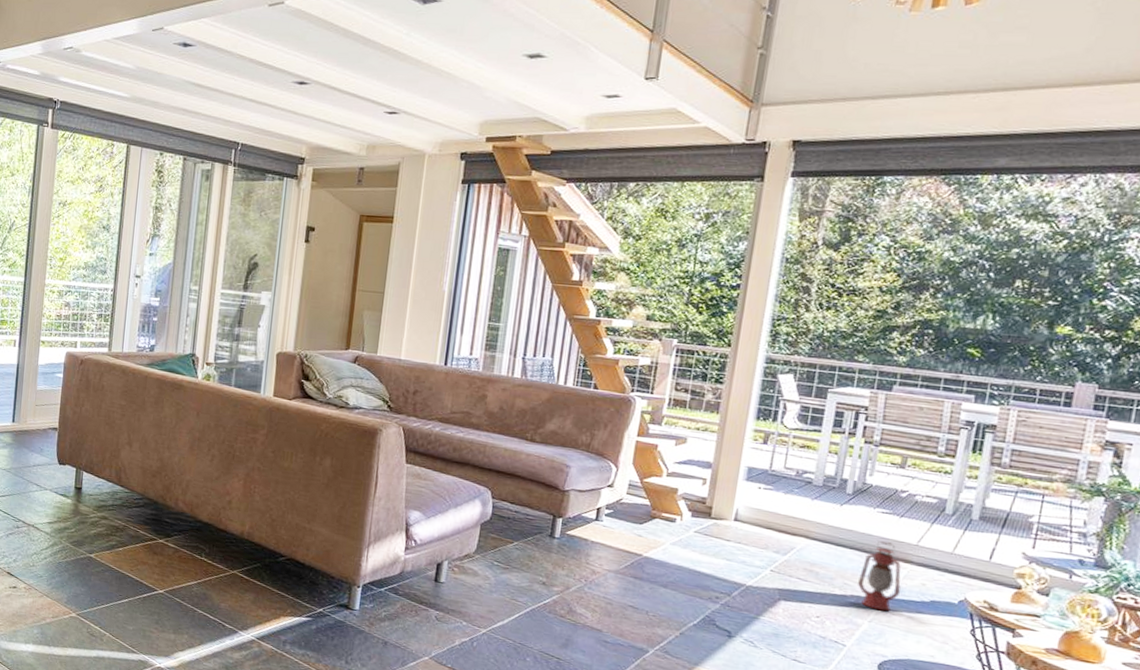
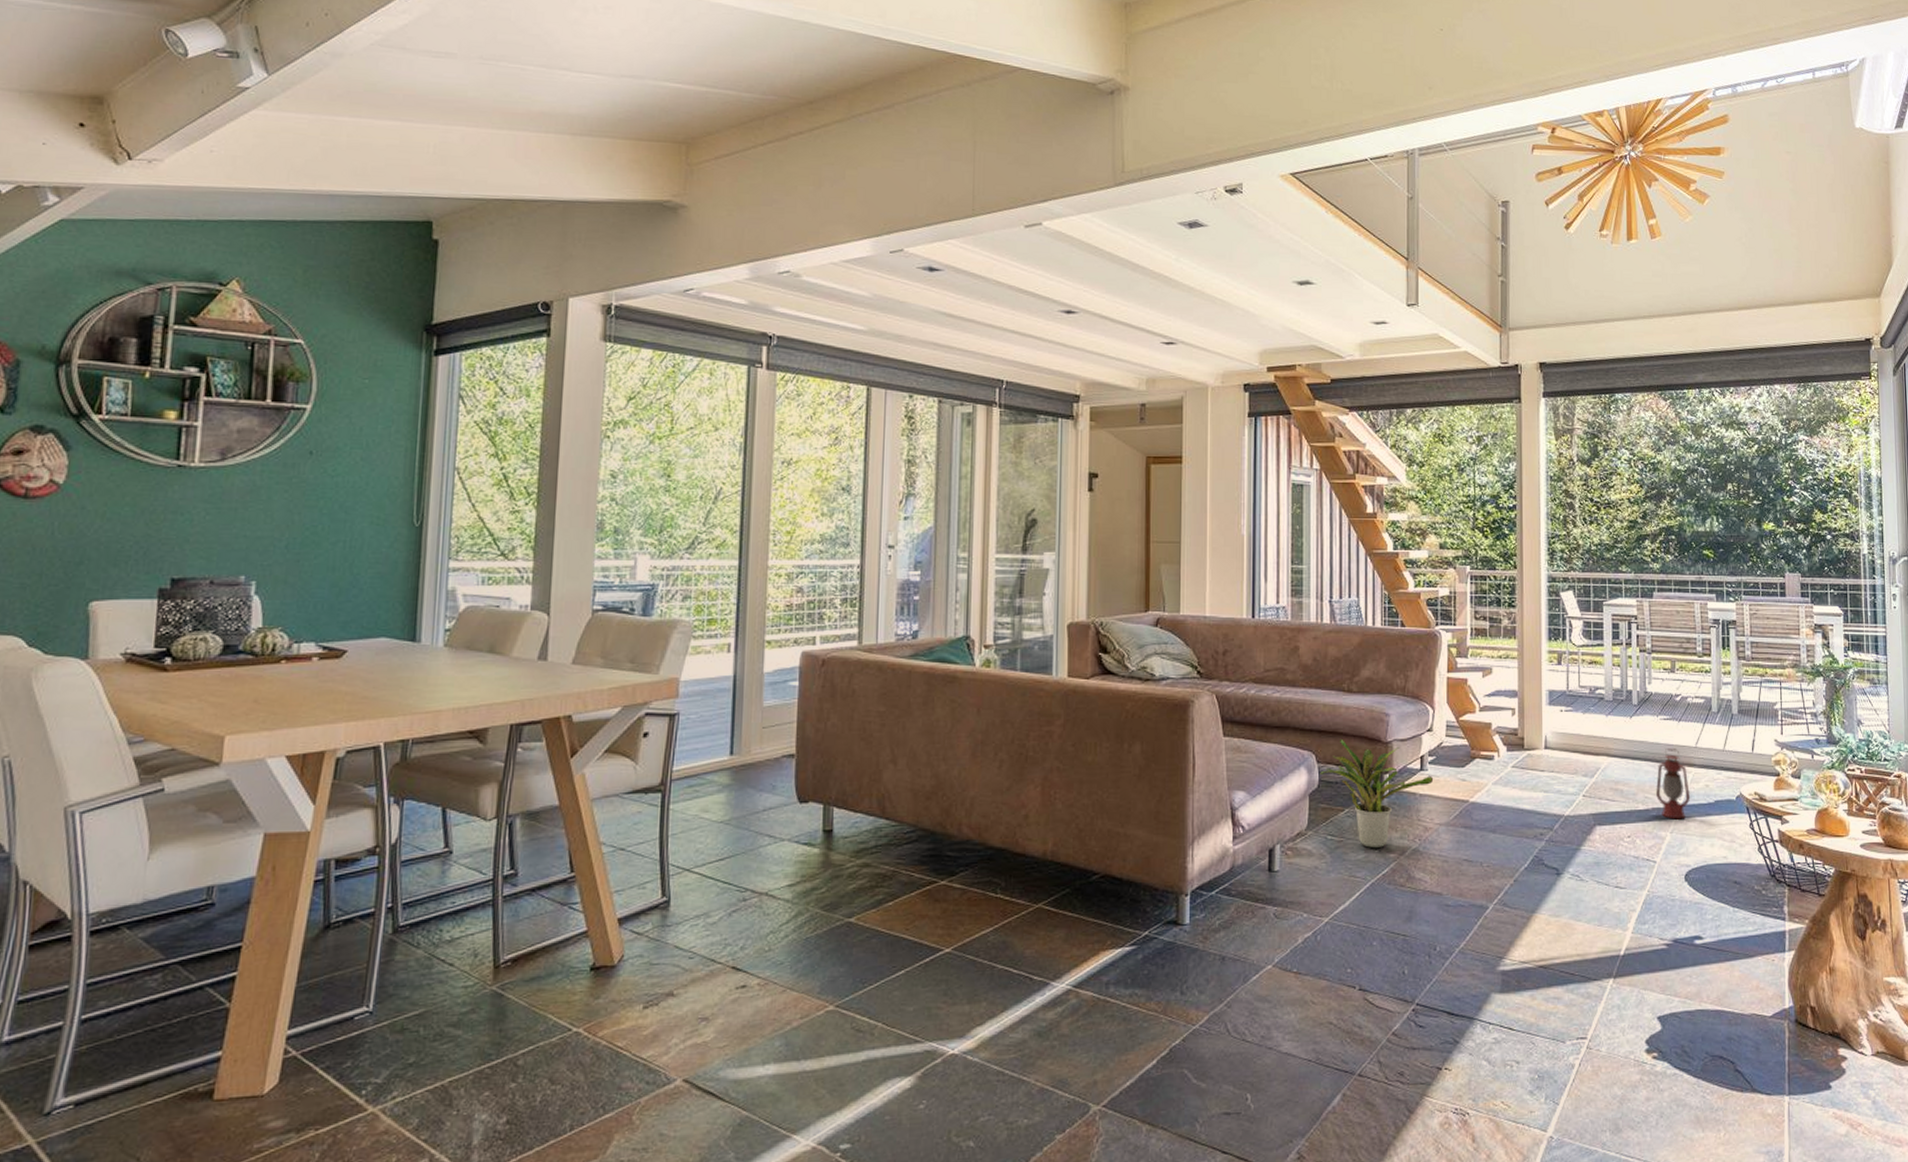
potted plant: none [493,481,608,581] -> present [1320,738,1434,849]

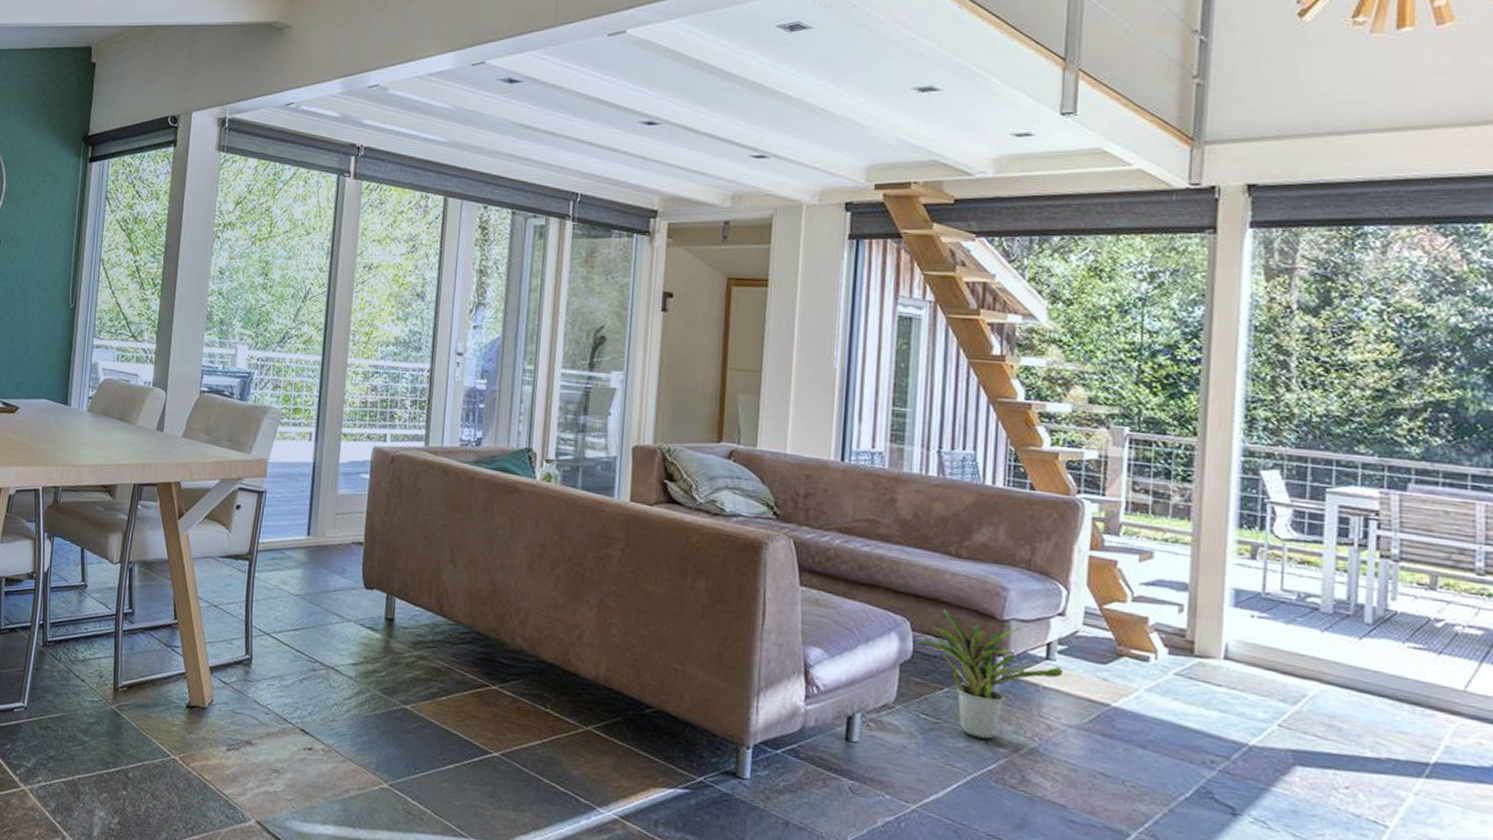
lantern: present [1656,748,1690,820] -> none [1394,686,1450,781]

